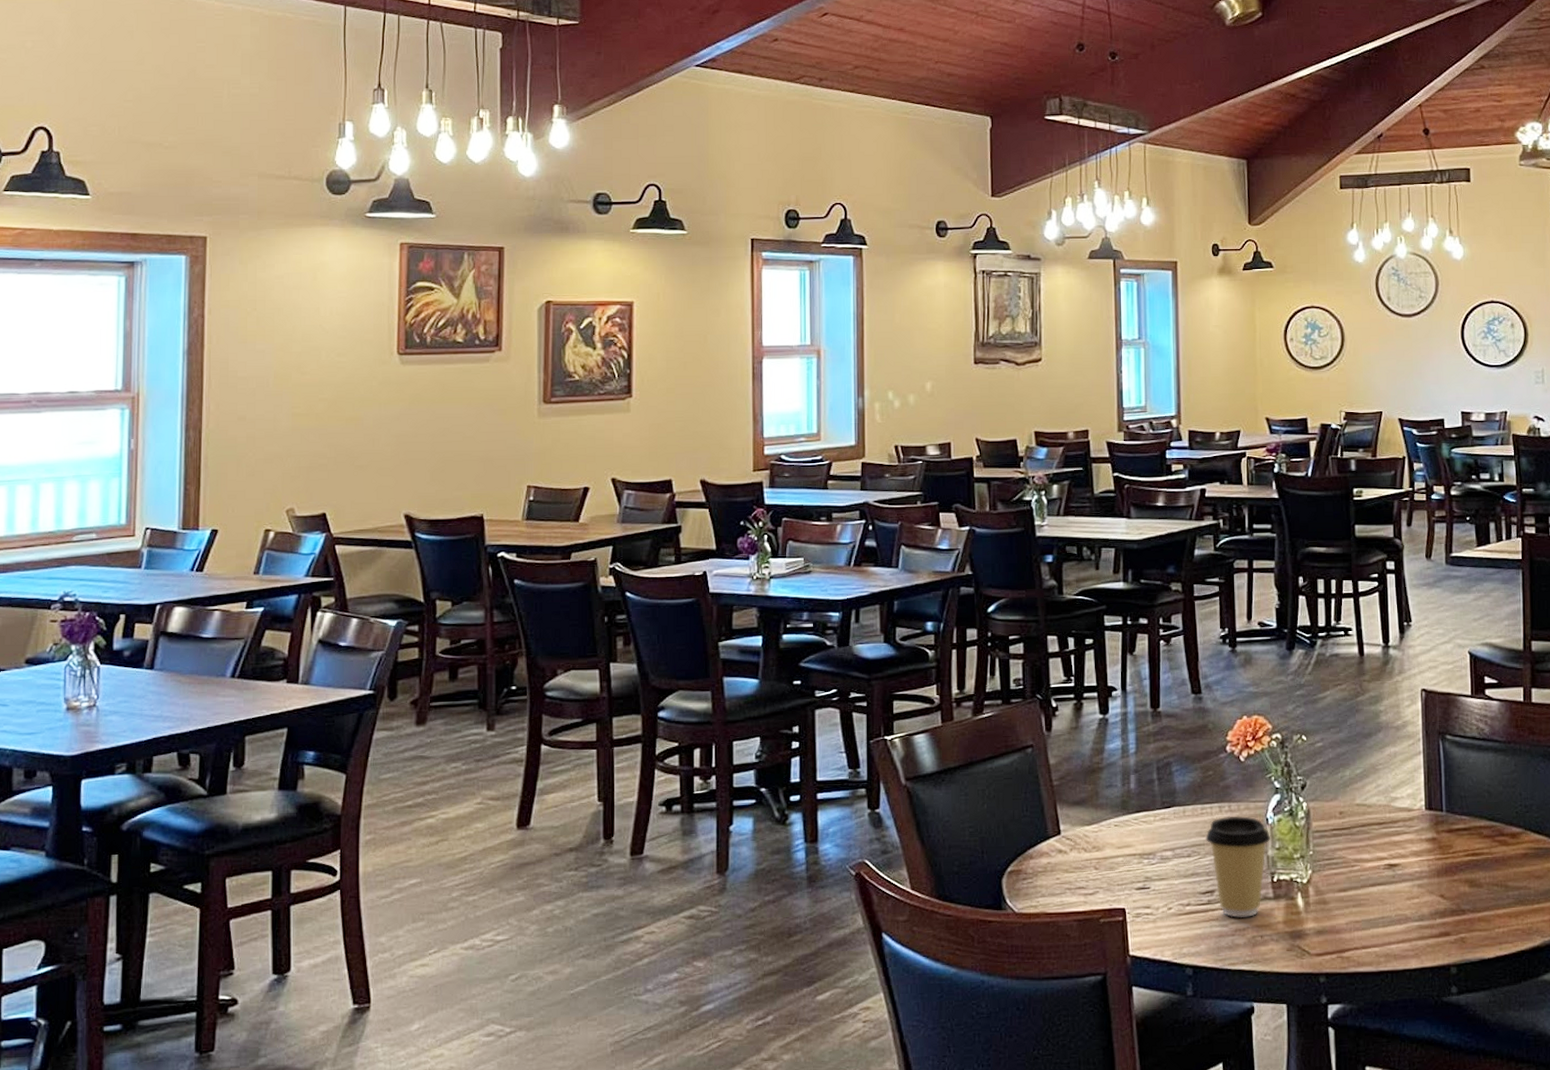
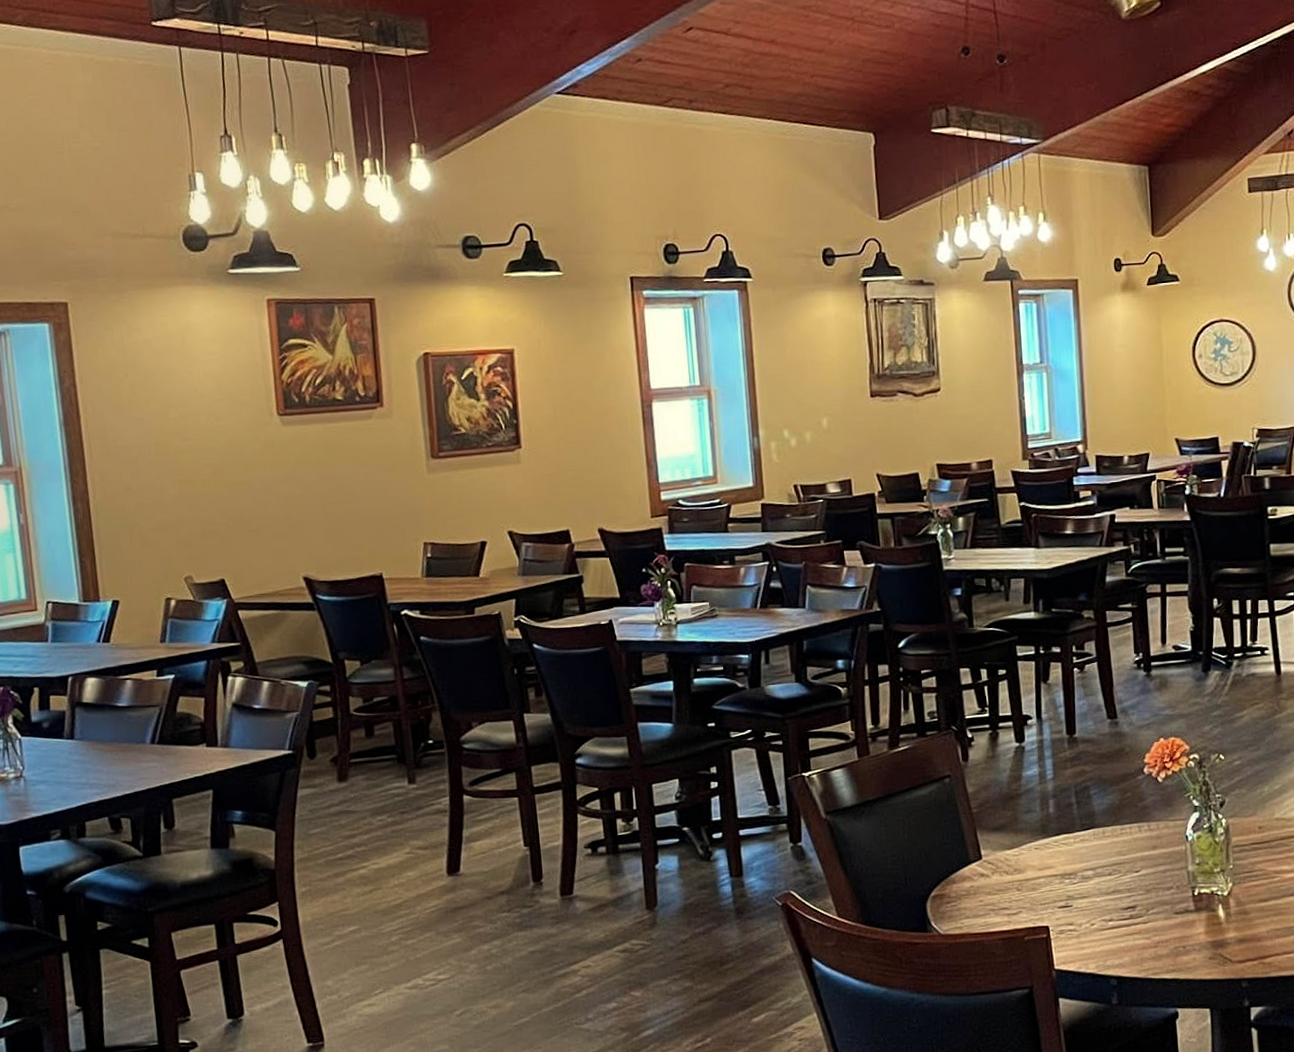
coffee cup: present [1206,815,1270,918] -> none [1126,834,1190,930]

